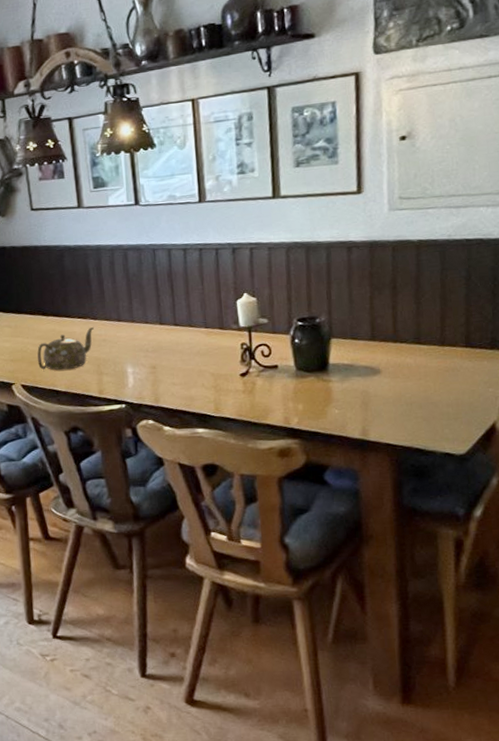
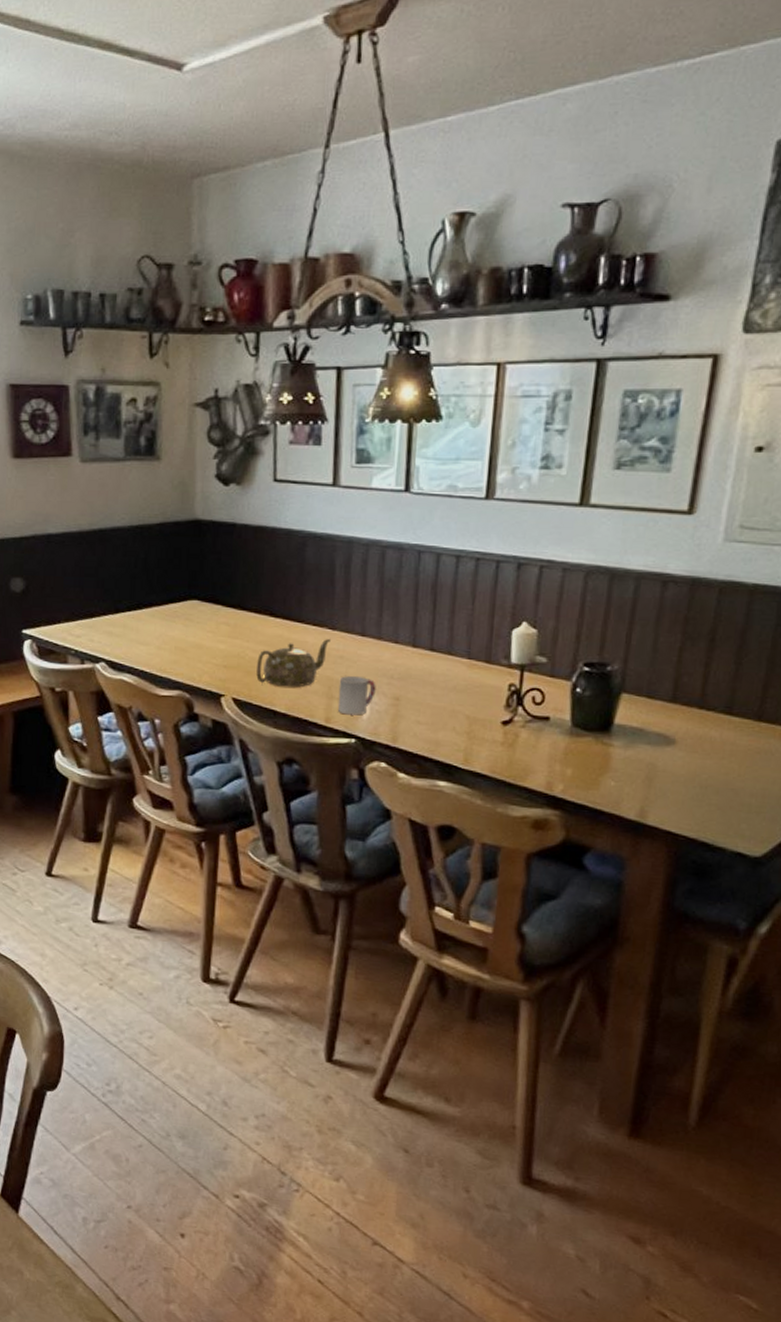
cup: none [105,354,136,386] -> present [337,676,376,716]

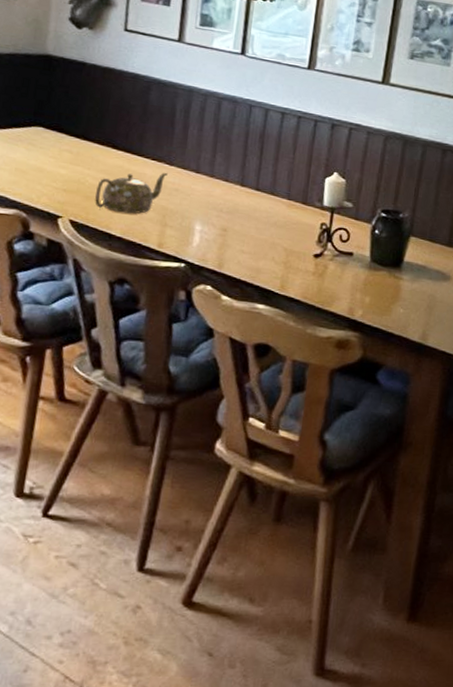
cup: present [337,676,376,716] -> none [170,207,207,243]

